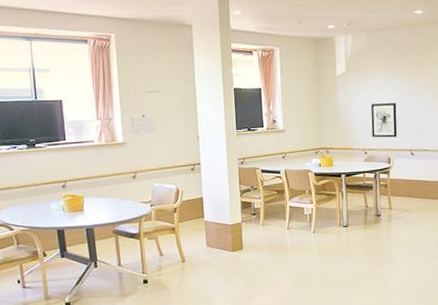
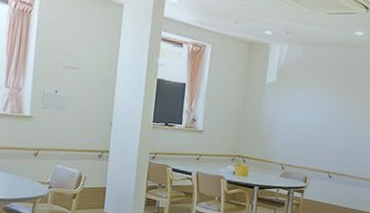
wall art: present [371,103,397,138] -> none [292,119,322,157]

